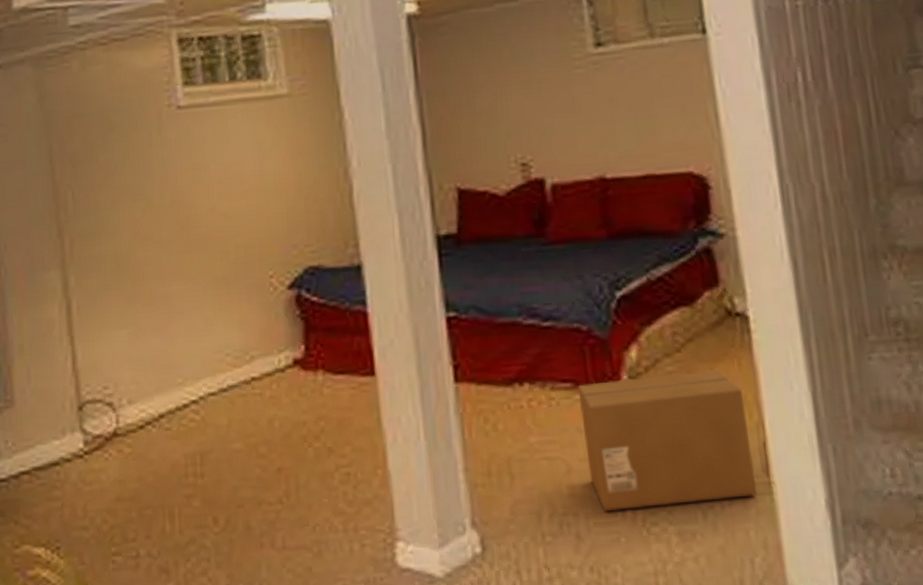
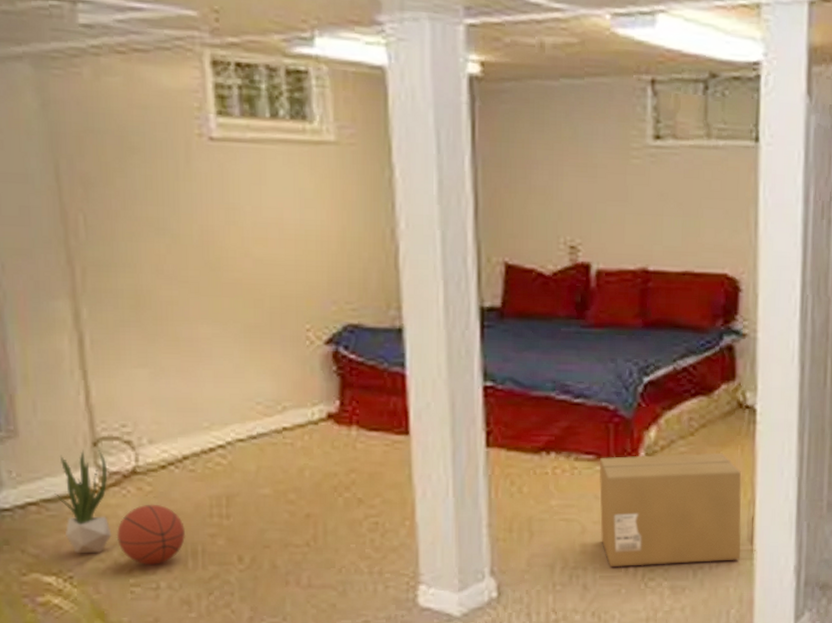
potted plant: none [44,414,95,523] -> present [54,450,112,554]
basketball: none [99,466,164,533] -> present [116,504,186,566]

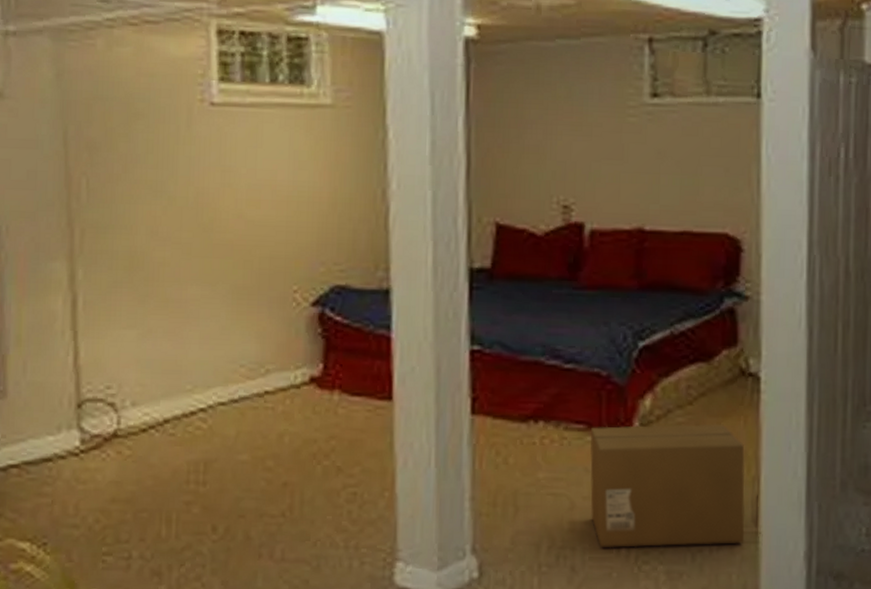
potted plant: present [54,450,112,554] -> none [36,412,90,520]
basketball: present [116,504,186,566] -> none [92,468,162,534]

